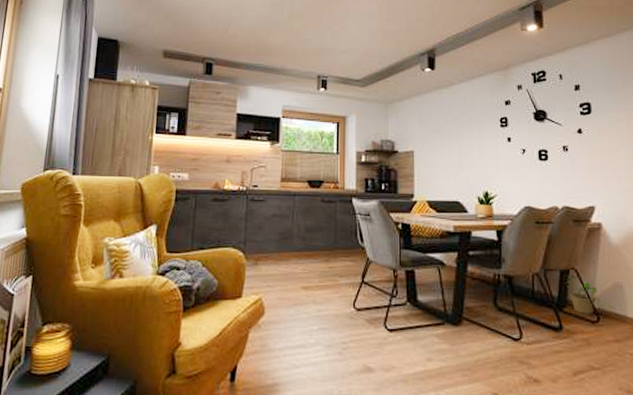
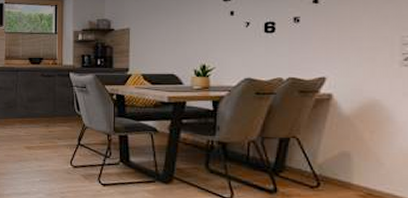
potted plant: present [565,275,598,314] -> none [284,143,320,180]

